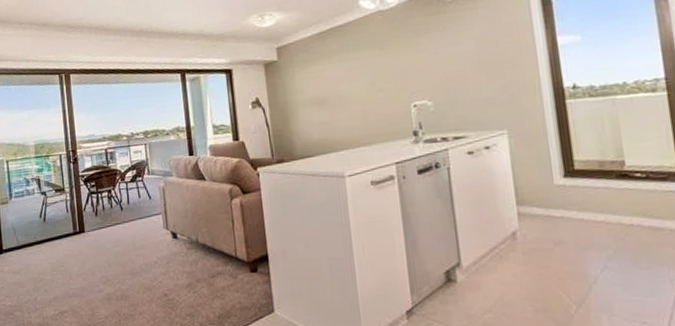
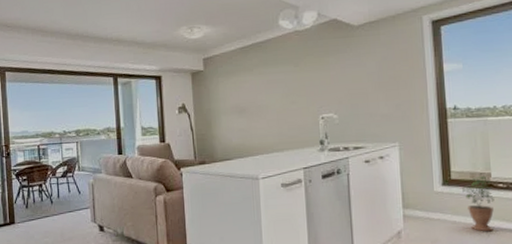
potted plant: none [589,162,632,231] -> present [462,174,494,232]

